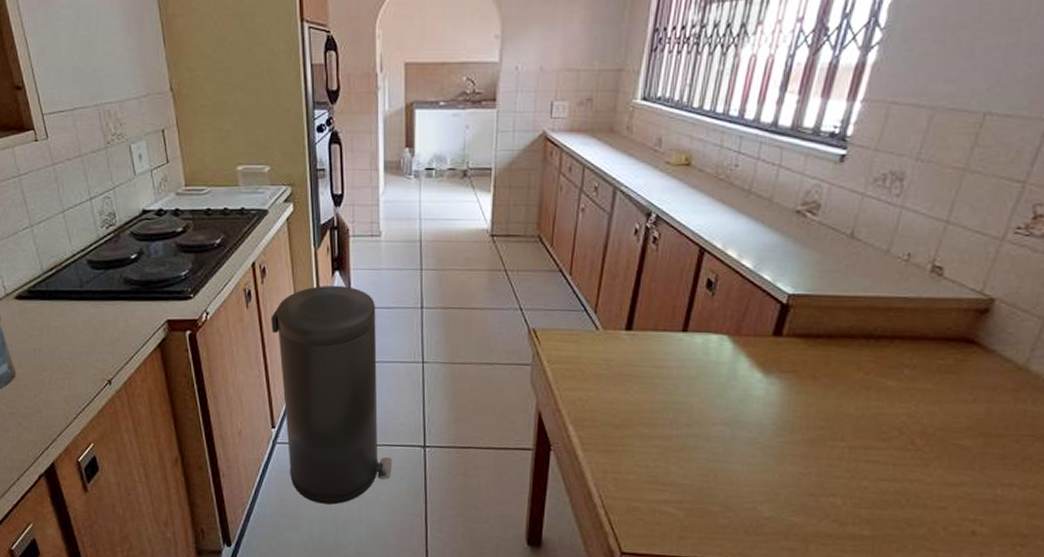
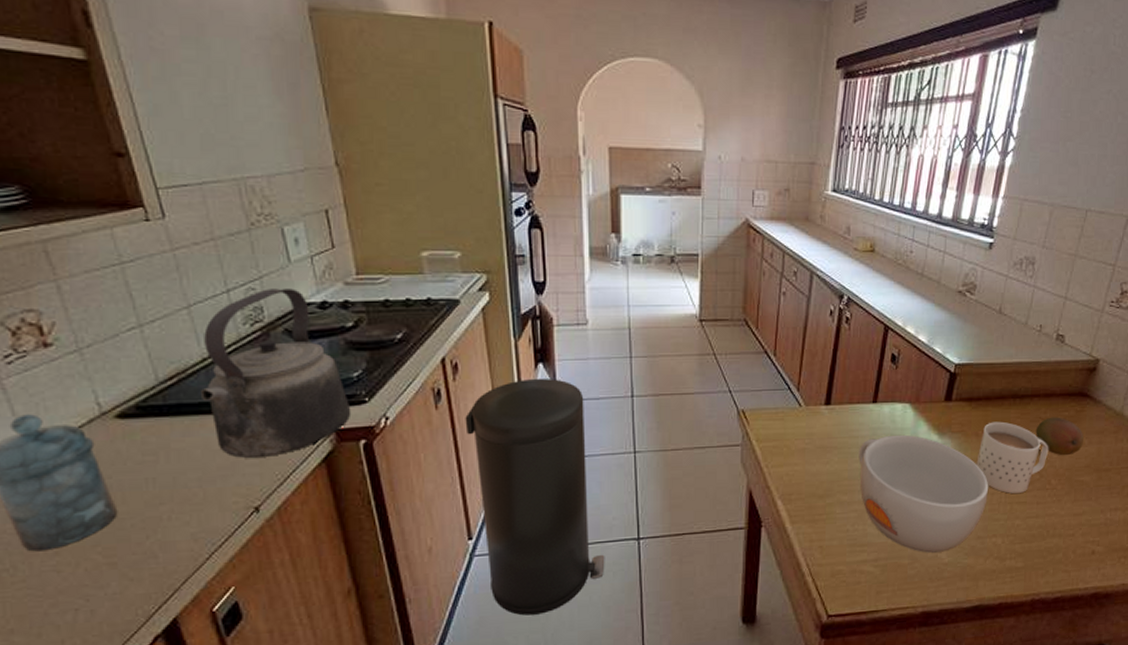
kettle: none [70,197,180,339] -> present [200,289,352,458]
bowl: none [663,368,828,505] -> present [858,434,989,553]
mug: none [812,364,914,450] -> present [976,421,1049,494]
fruit: none [895,364,967,413] -> present [1035,417,1085,456]

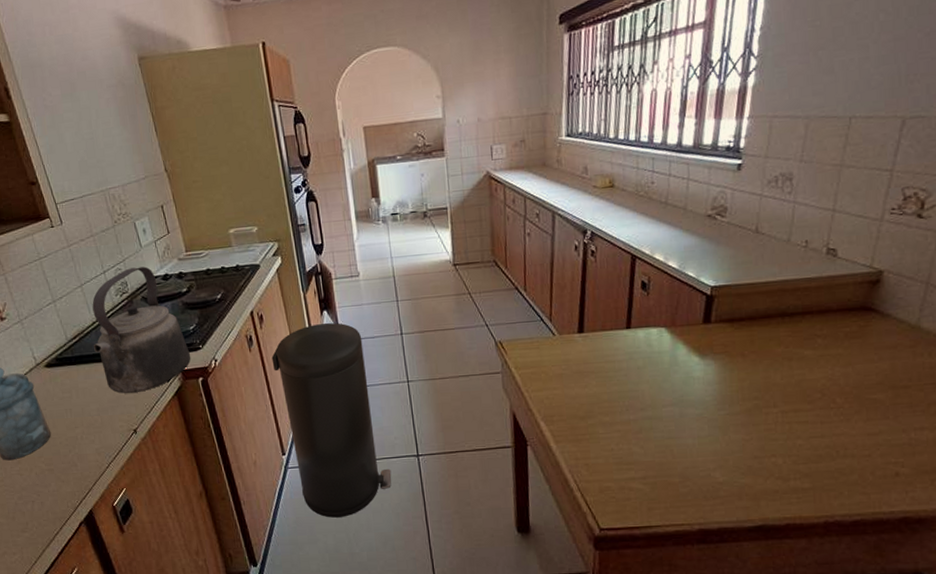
bowl: present [858,434,989,553] -> none [616,357,763,472]
mug: present [976,421,1049,494] -> none [745,340,830,413]
fruit: present [1035,417,1085,456] -> none [811,333,873,374]

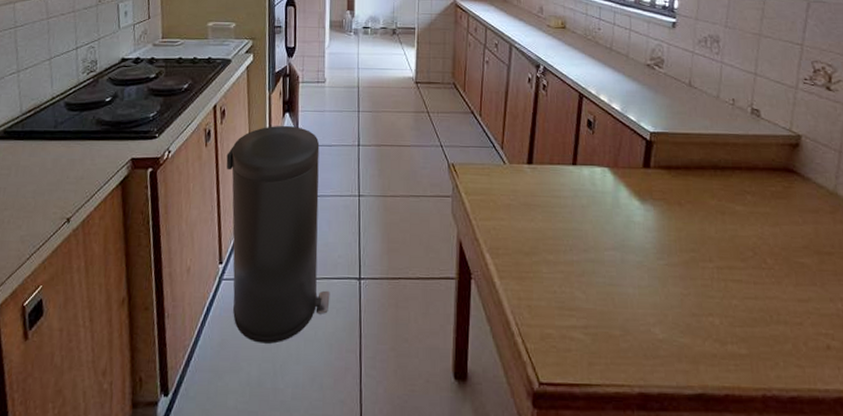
kettle: present [92,266,191,393] -> none [46,47,145,177]

